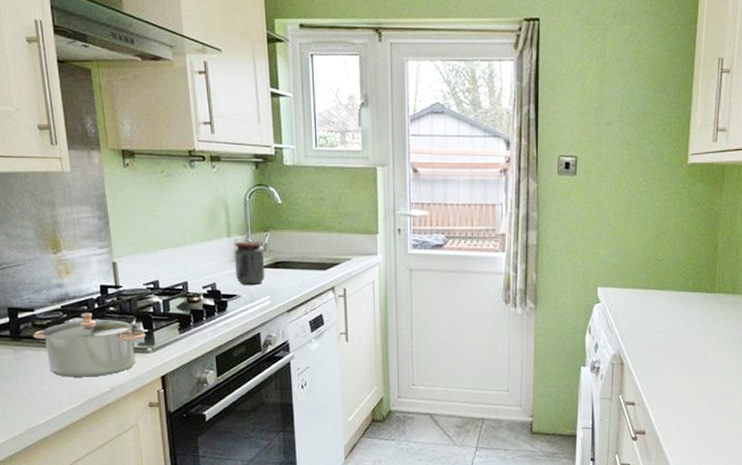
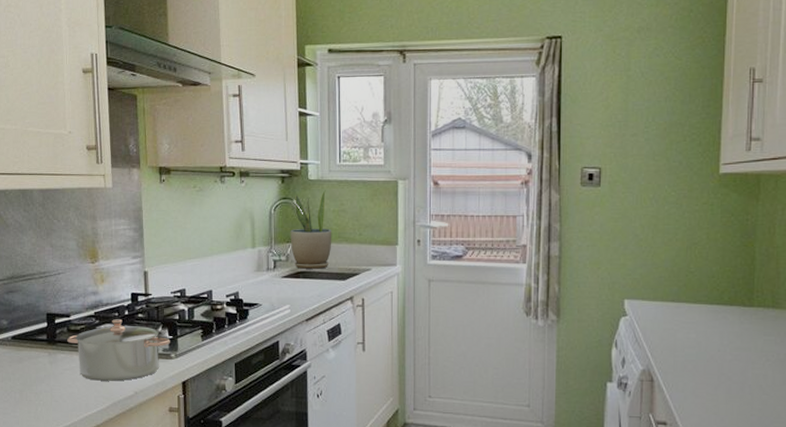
jar: present [234,241,265,285] -> none [257,252,286,294]
potted plant: none [267,176,311,259] -> present [290,190,332,269]

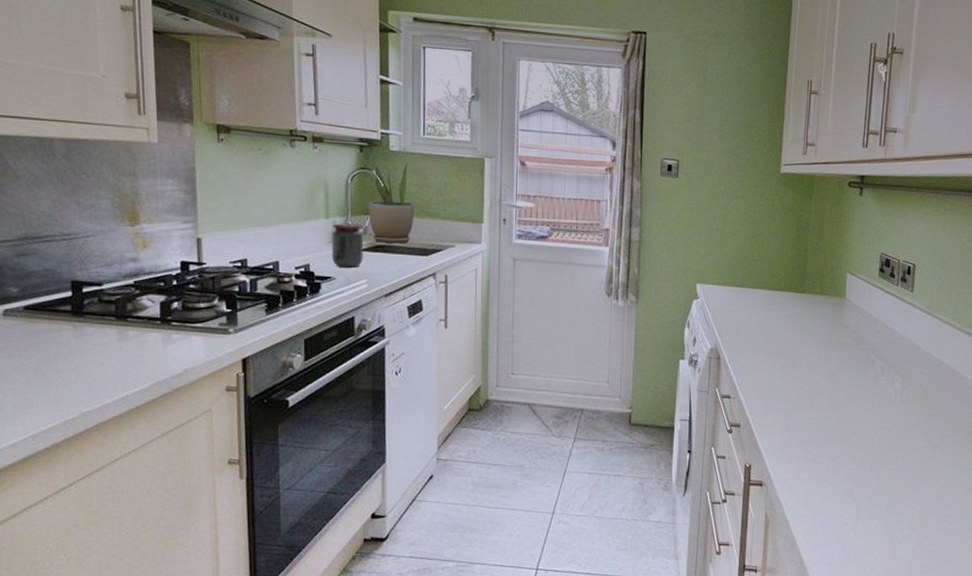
cooking pot: present [66,319,170,381] -> none [97,289,228,358]
jar: none [257,252,286,294] -> present [331,223,364,268]

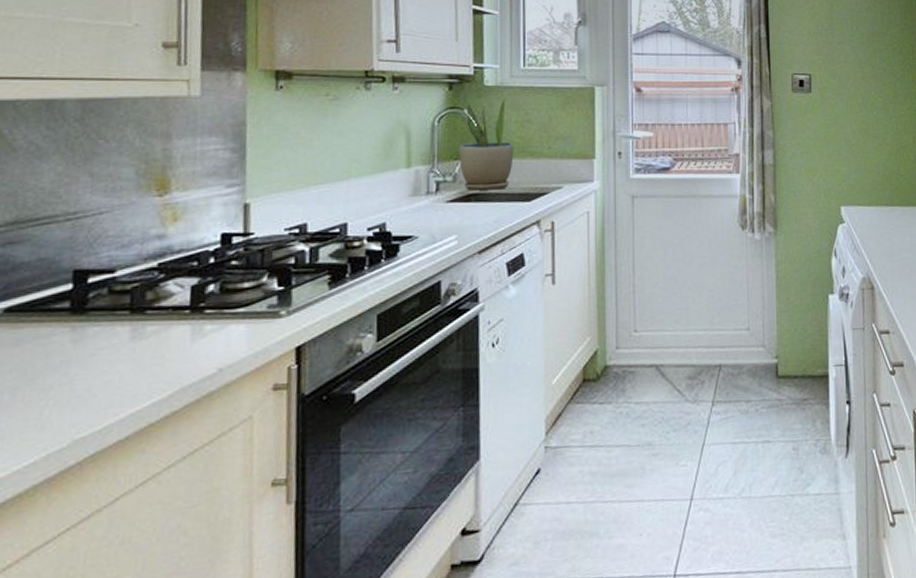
jar: present [331,223,364,268] -> none [412,171,453,223]

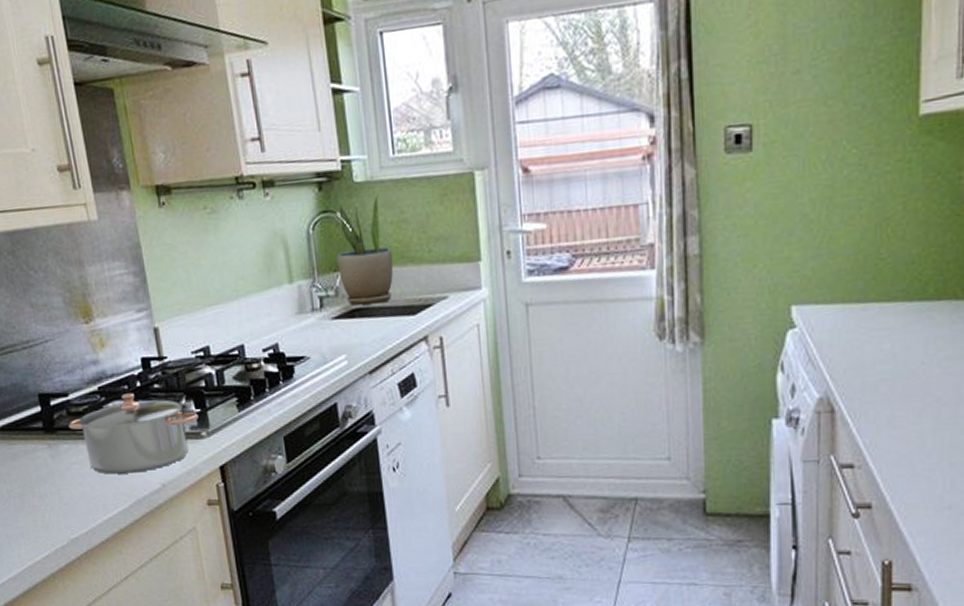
cooking pot: none [105,270,280,360] -> present [67,393,199,475]

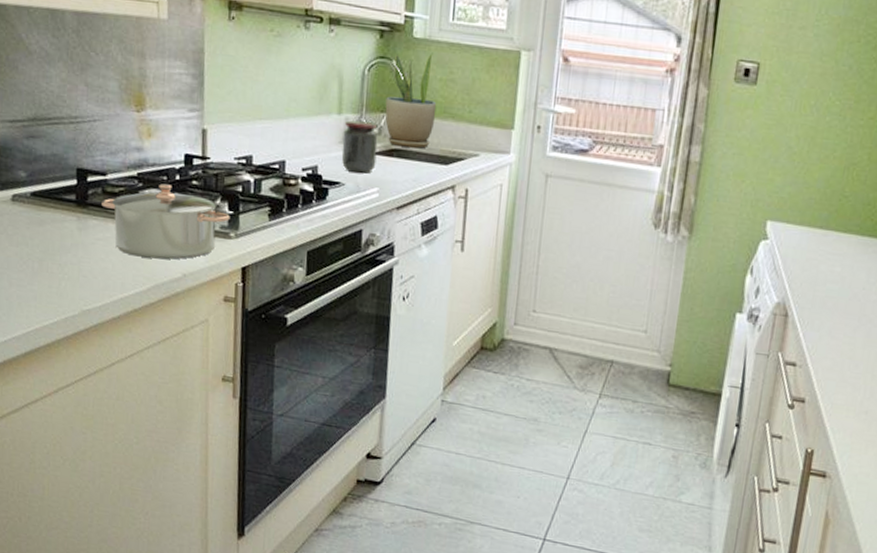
jar: none [297,285,339,343] -> present [341,120,378,174]

